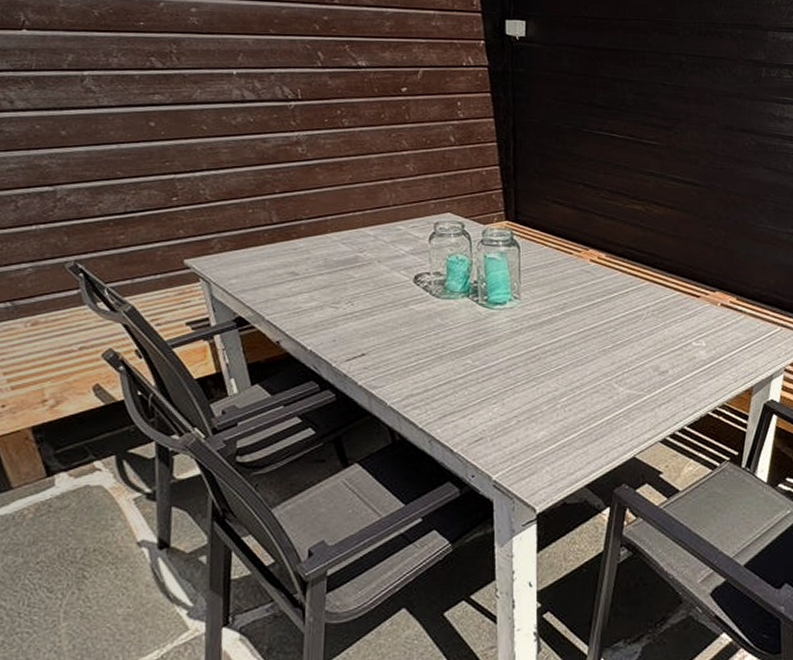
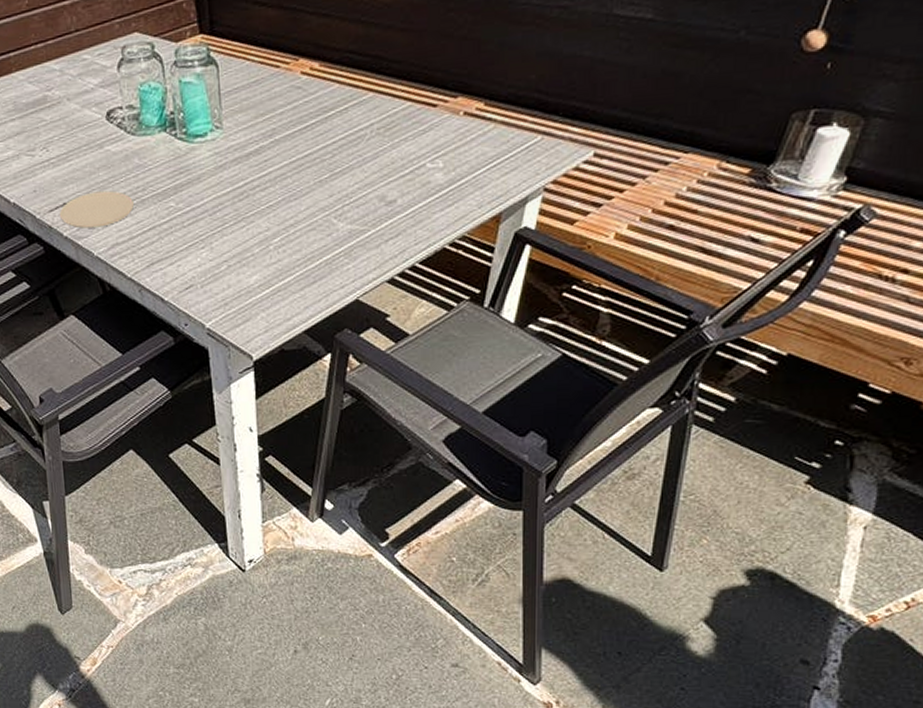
plate: none [357,345,432,379] -> present [60,190,134,229]

